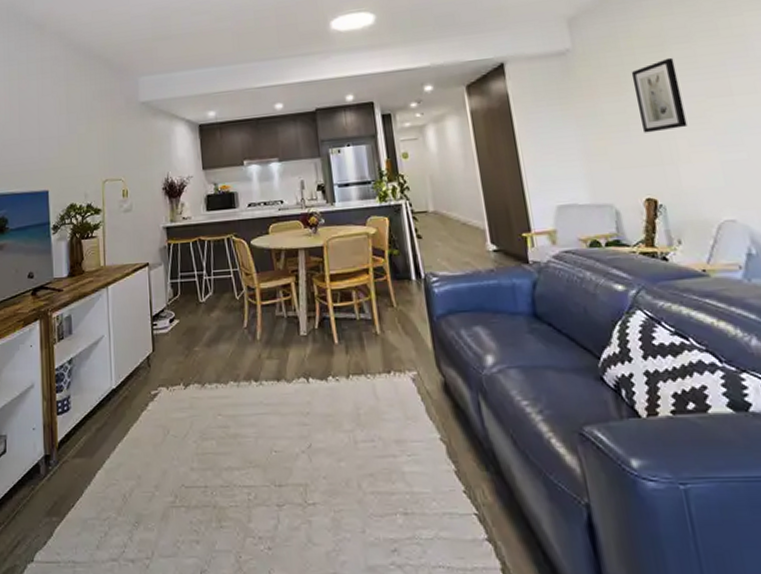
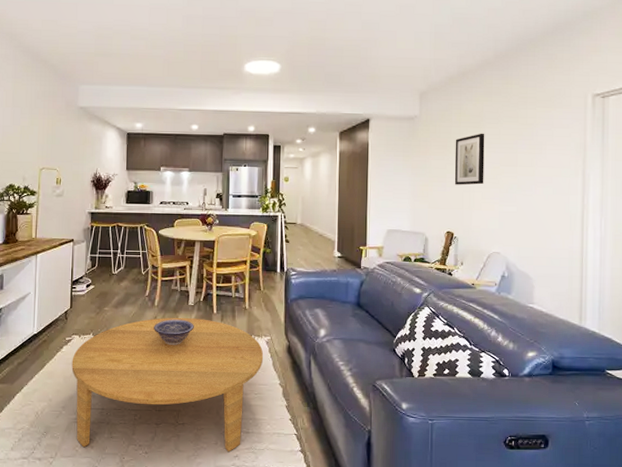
coffee table: none [161,352,412,545] -> present [71,317,264,453]
decorative bowl: none [259,355,312,392] -> present [154,319,194,345]

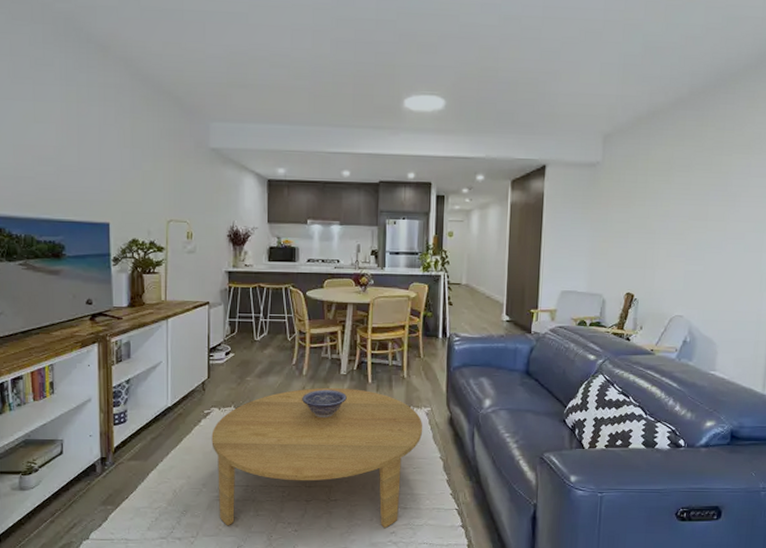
wall art: present [454,133,485,185] -> none [637,182,674,242]

